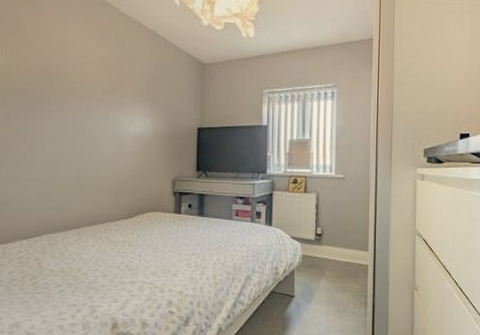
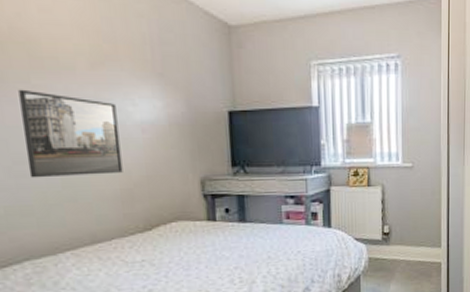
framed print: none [55,109,118,173] -> present [18,89,123,178]

